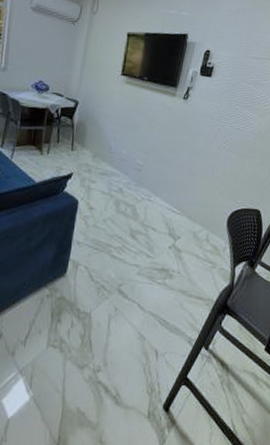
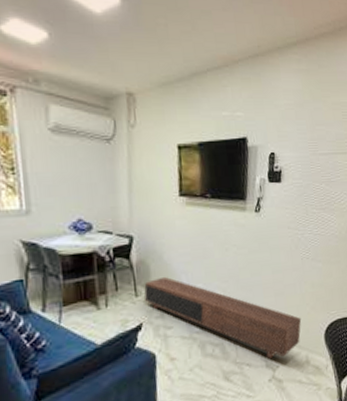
media console: none [78,138,209,231] -> present [144,276,302,359]

